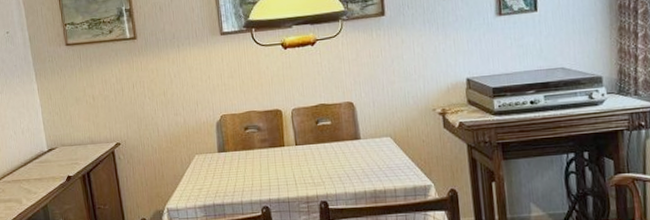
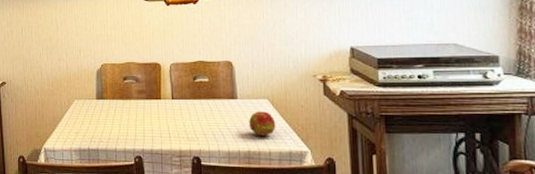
fruit: none [372,149,400,175] -> present [248,111,276,137]

